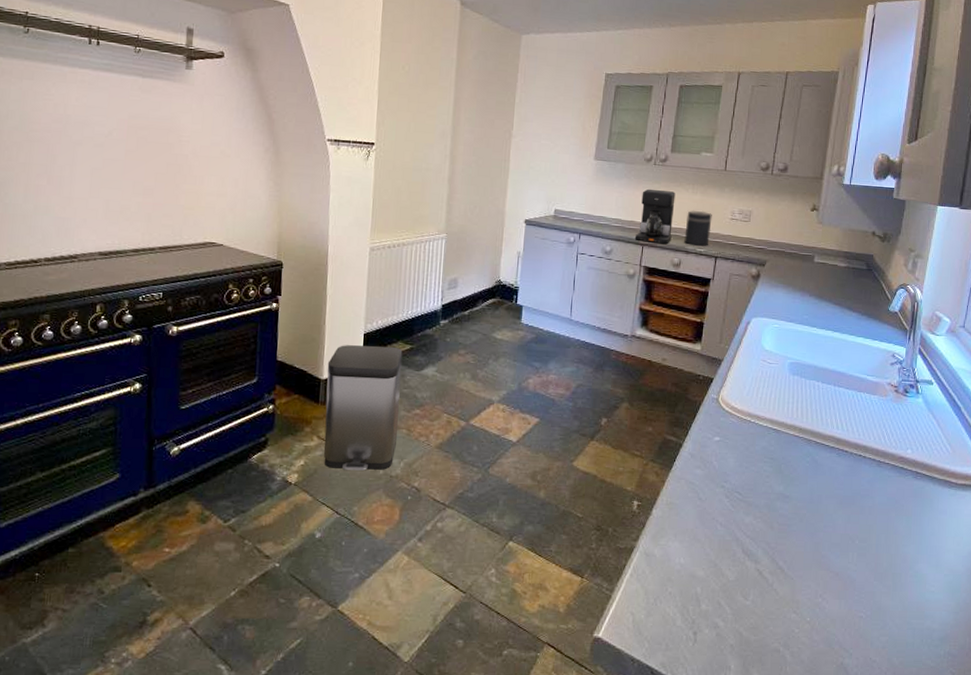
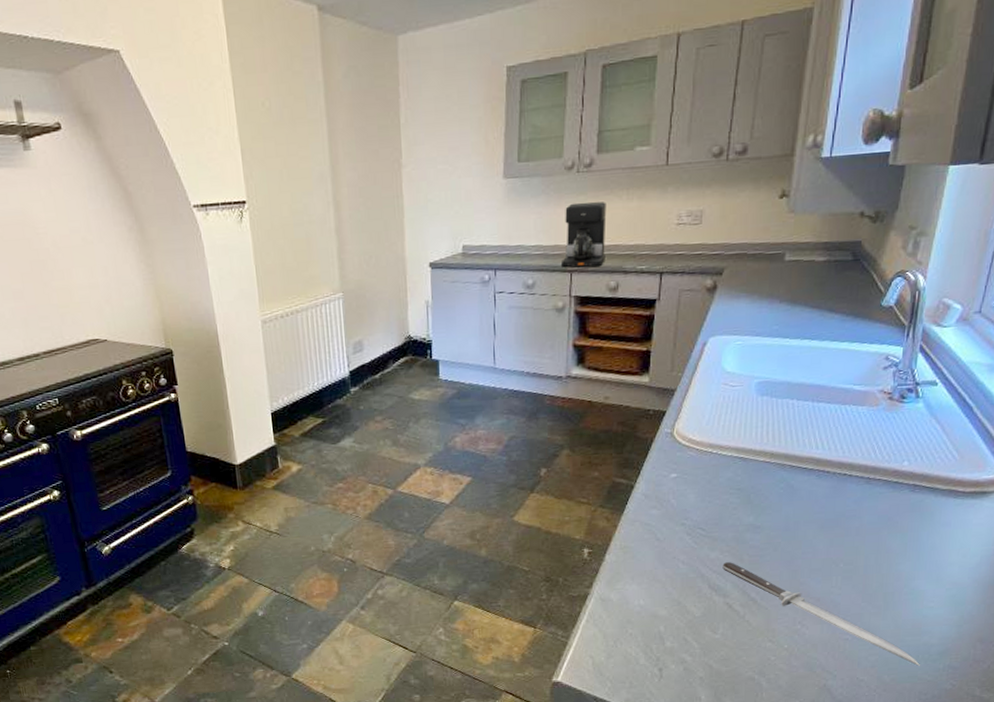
pedal bin: present [323,345,403,472] -> none [239,423,324,551]
cylinder: present [684,211,712,246] -> none [621,220,654,263]
knife: none [755,528,925,651] -> present [722,562,921,667]

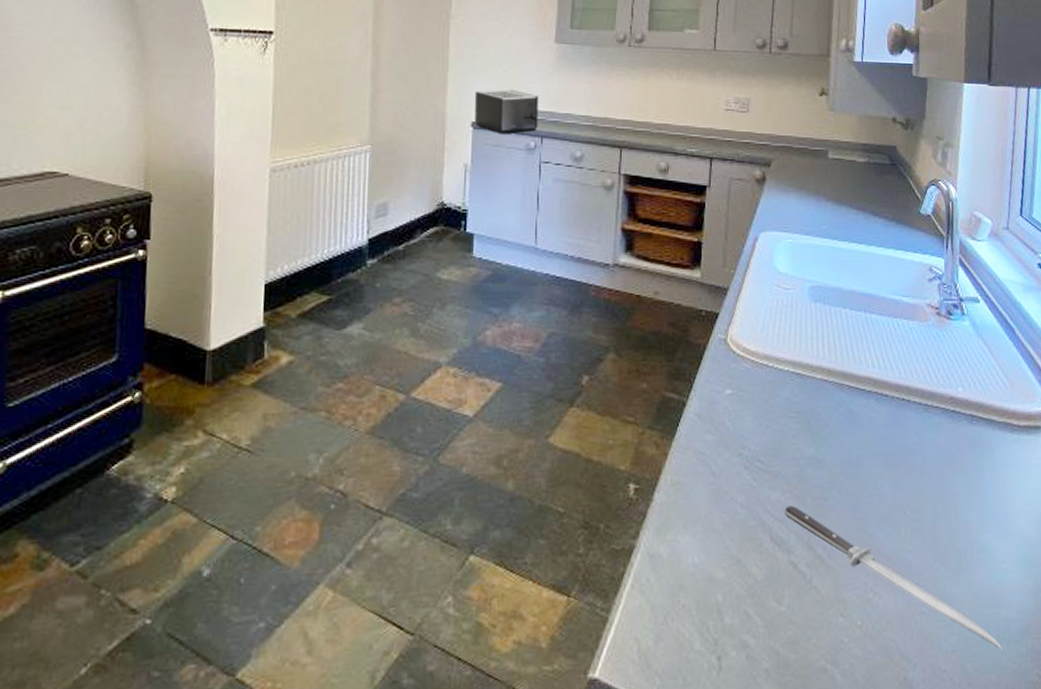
toaster: none [431,228,491,271] -> present [475,89,539,135]
coffee maker: present [562,202,607,269] -> none [611,76,657,146]

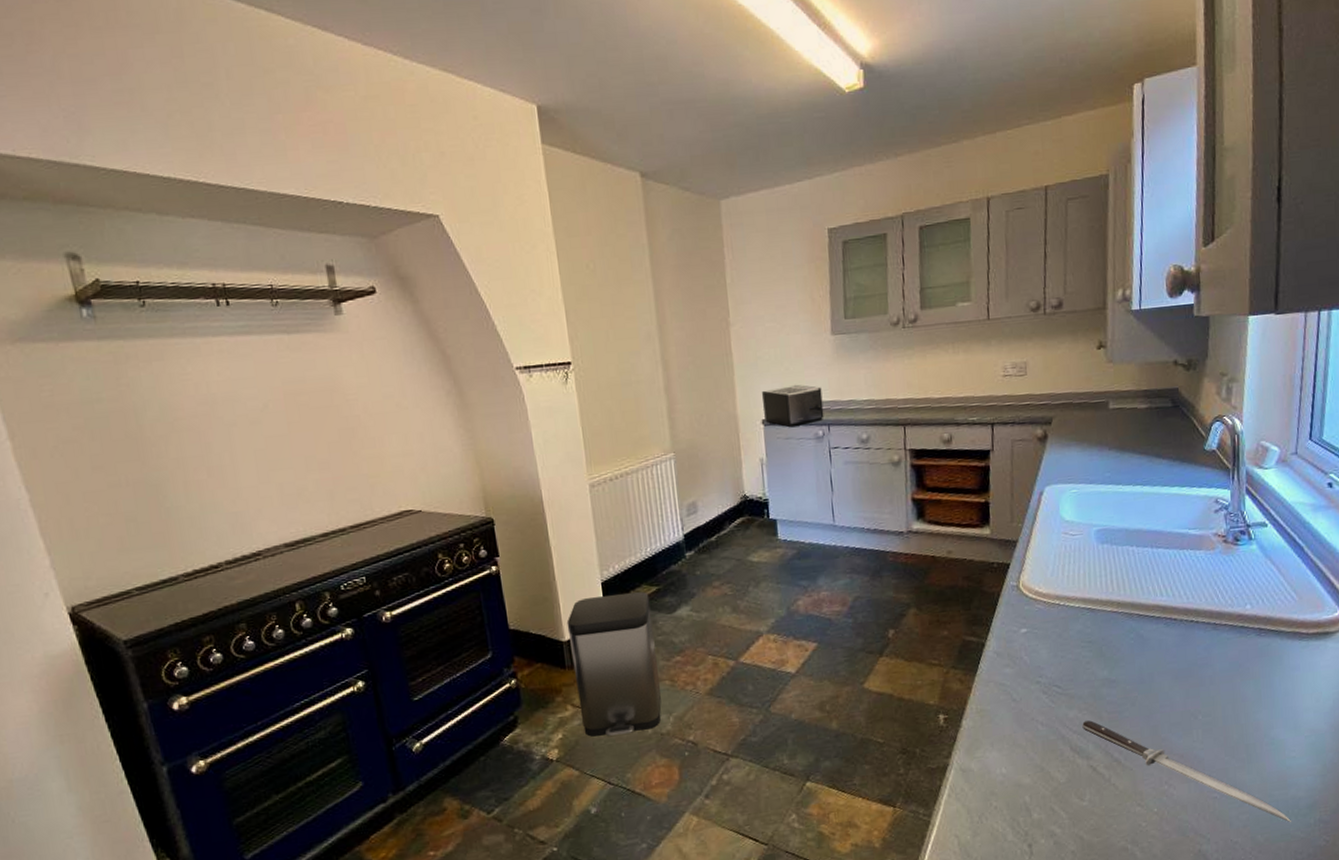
pedal bin: none [212,300,318,477] -> present [566,591,662,737]

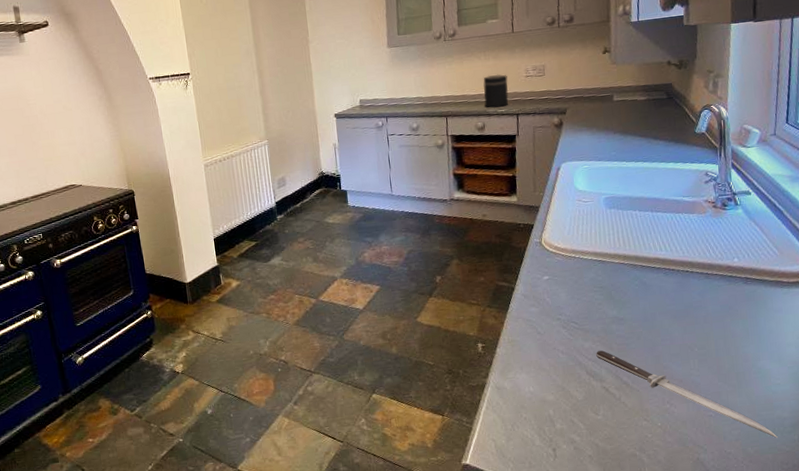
pedal bin: present [566,591,662,737] -> none [188,245,260,356]
toaster: present [762,384,824,428] -> none [334,86,383,120]
cylinder: none [951,373,982,415] -> present [483,74,509,108]

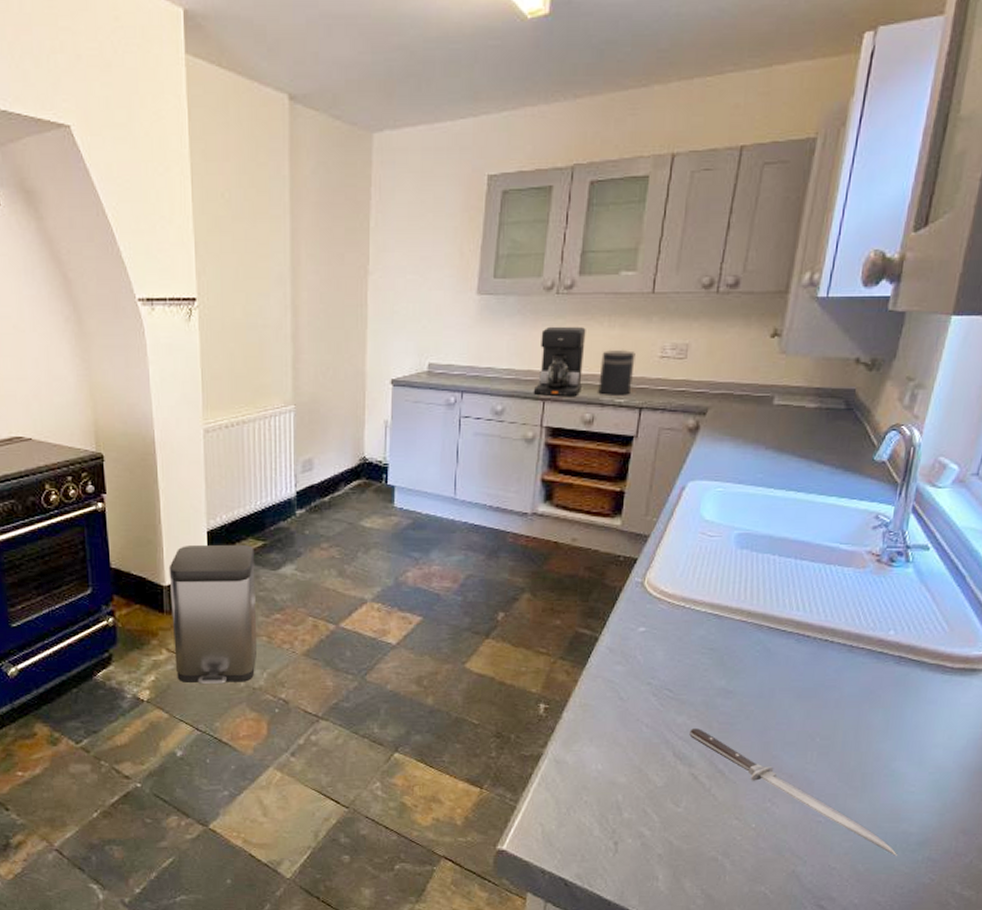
pedal bin: none [188,245,260,356] -> present [168,545,258,685]
coffee maker: none [437,62,473,114] -> present [534,326,586,397]

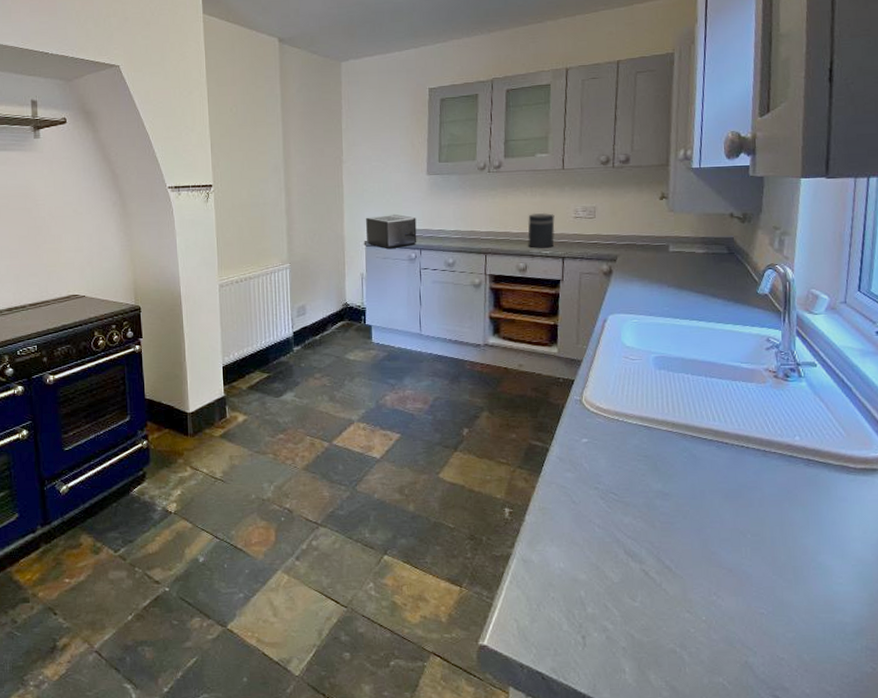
pedal bin: present [168,545,258,685] -> none [192,377,265,498]
toaster: none [395,344,459,391] -> present [366,214,417,250]
coffee maker: present [534,326,586,397] -> none [477,196,515,251]
knife: present [689,729,898,857] -> none [636,528,839,646]

